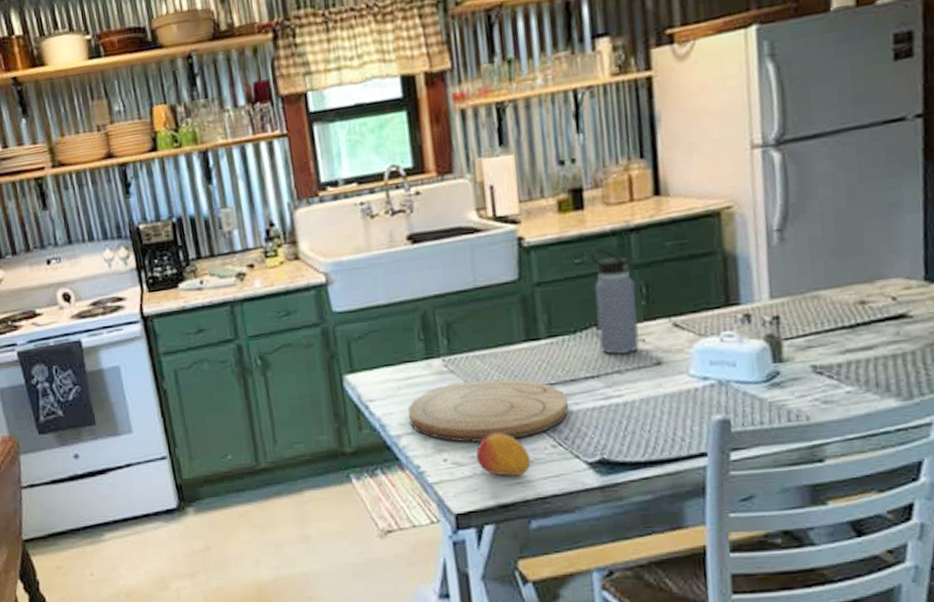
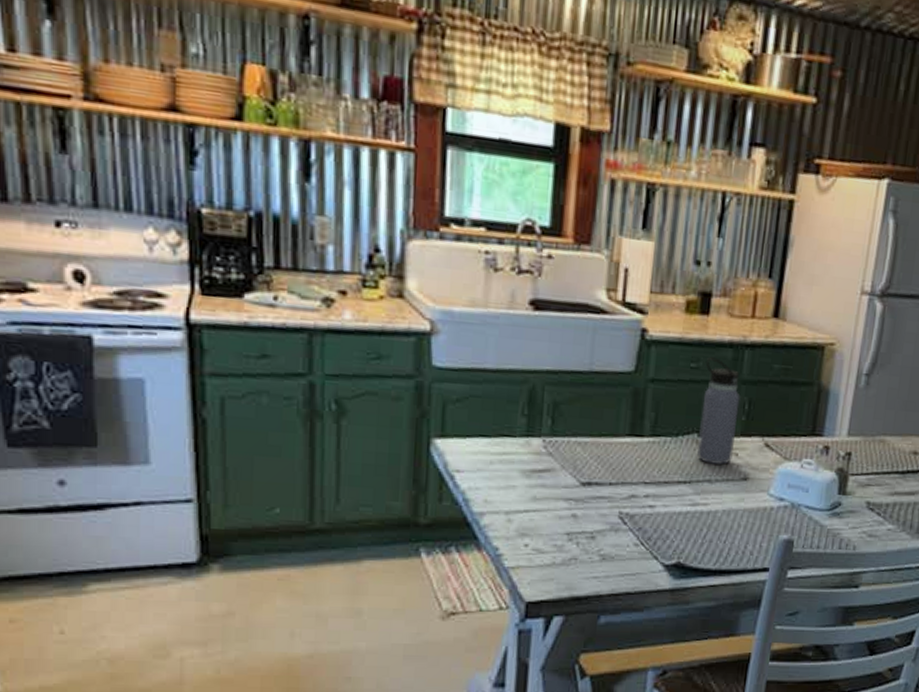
cutting board: present [408,379,568,443] -> none [496,467,658,533]
fruit: present [476,433,531,476] -> none [559,524,612,569]

